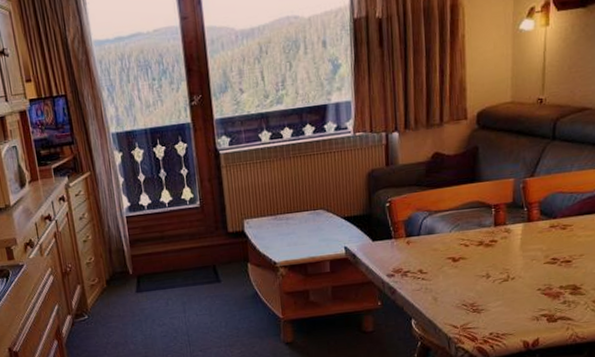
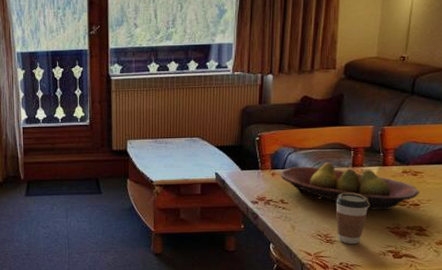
fruit bowl: none [416,223,570,272] -> present [280,162,419,211]
coffee cup: none [479,255,517,312] -> present [335,193,369,244]

